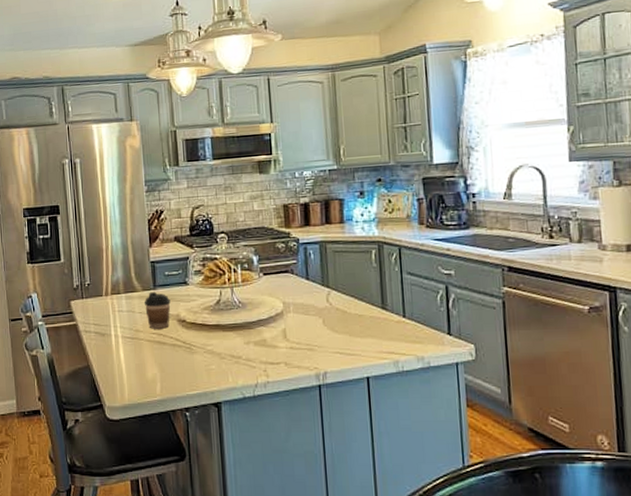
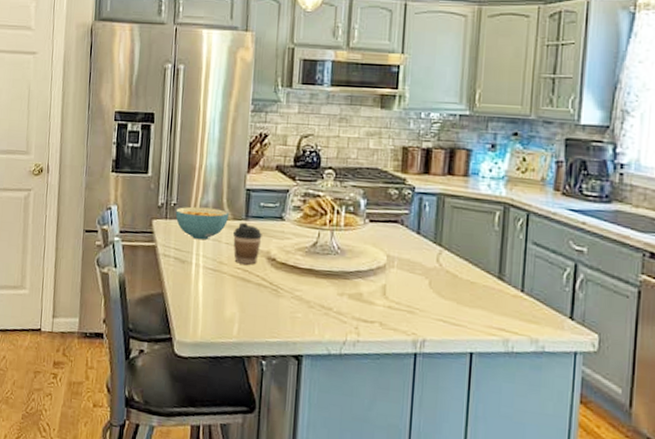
cereal bowl: none [90,283,139,313] -> present [175,206,230,240]

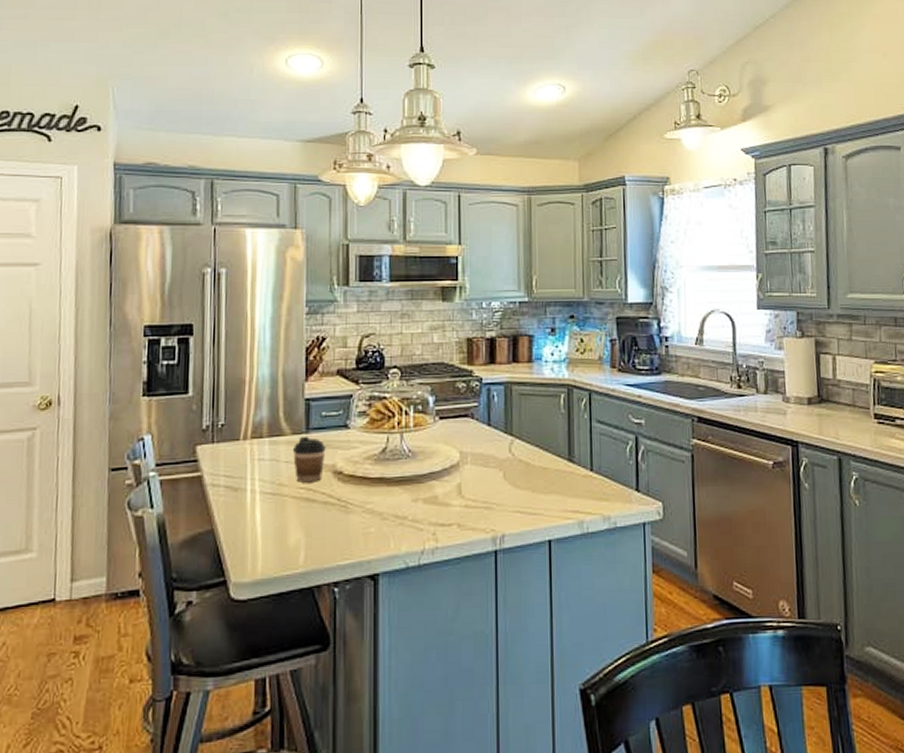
cereal bowl: present [175,206,230,240] -> none [224,424,288,462]

